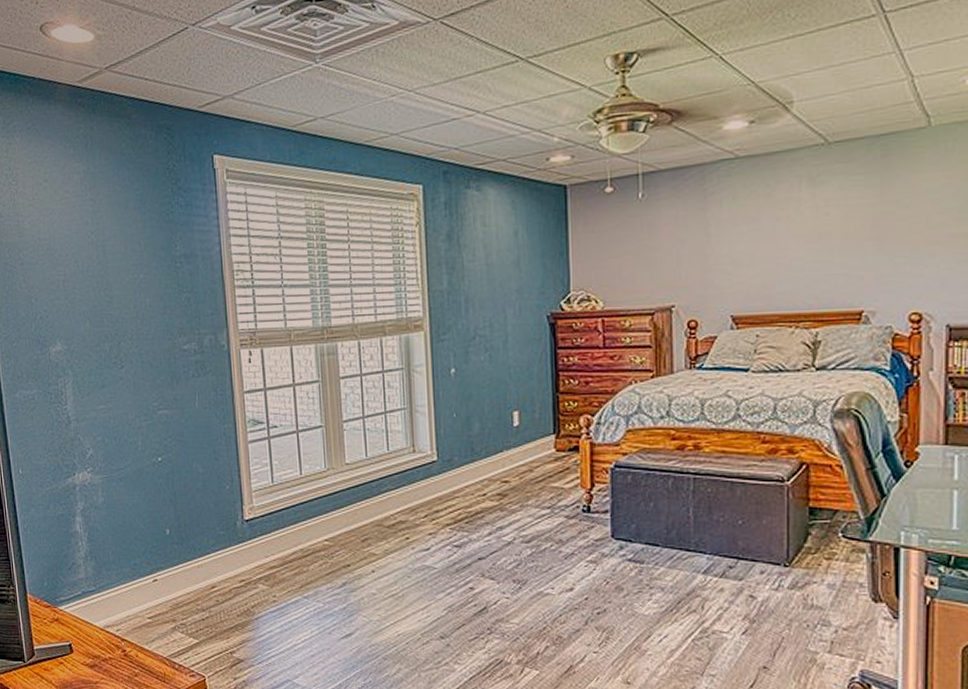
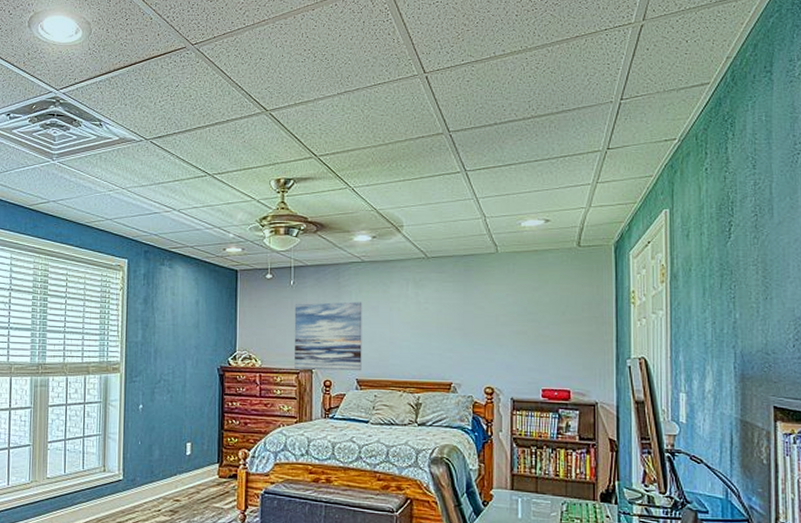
wall art: none [645,213,738,309] -> present [294,301,362,371]

